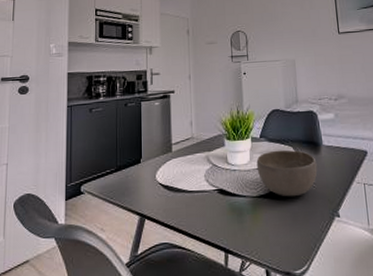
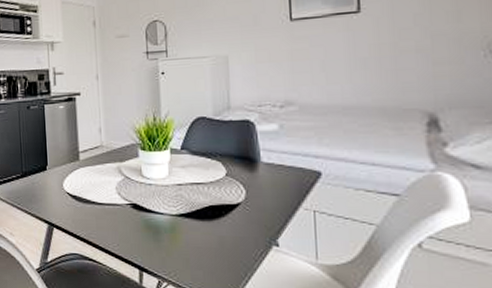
bowl: present [256,149,318,197] -> none [176,165,253,219]

